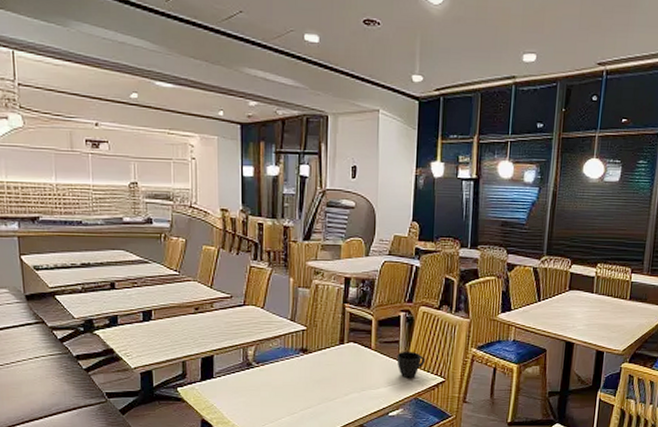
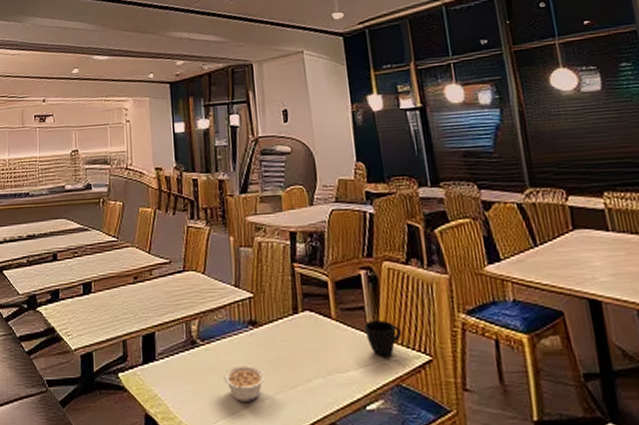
legume: none [274,383,310,410] -> present [223,365,265,402]

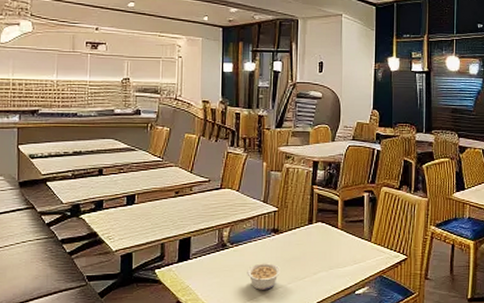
cup: present [364,319,402,358] -> none [361,229,389,257]

